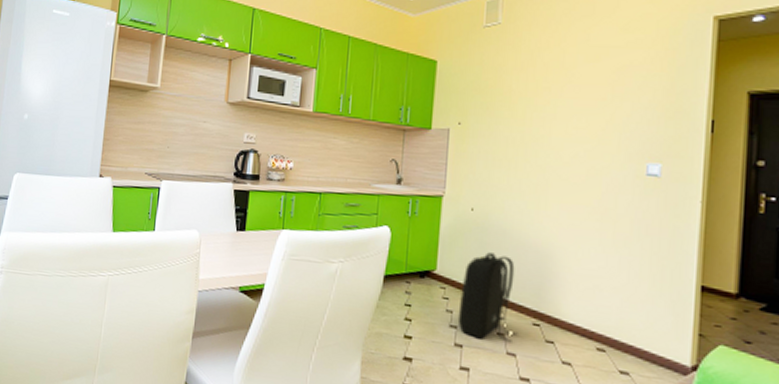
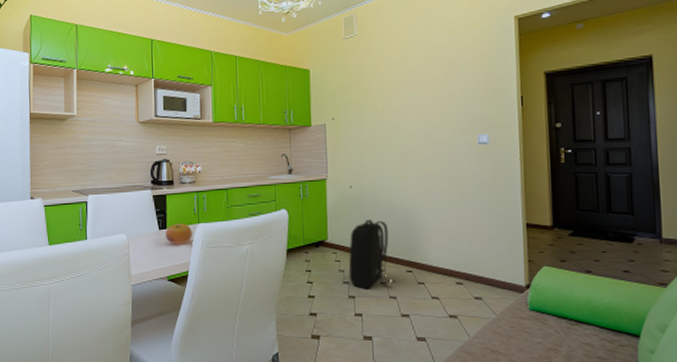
fruit: none [243,226,274,252] -> present [165,223,192,245]

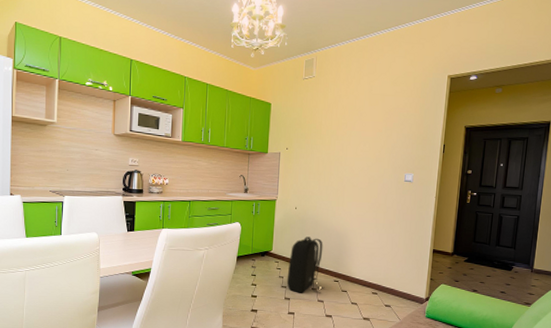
fruit: present [165,223,192,245] -> none [133,227,157,246]

